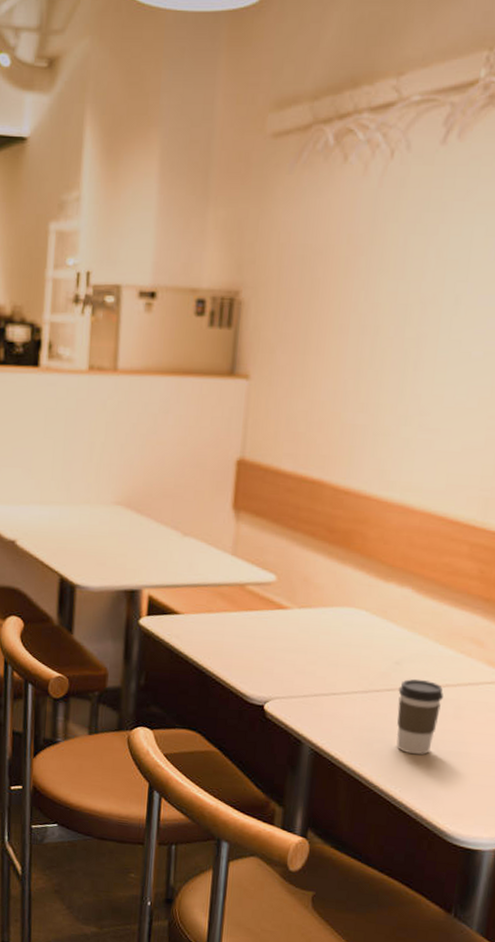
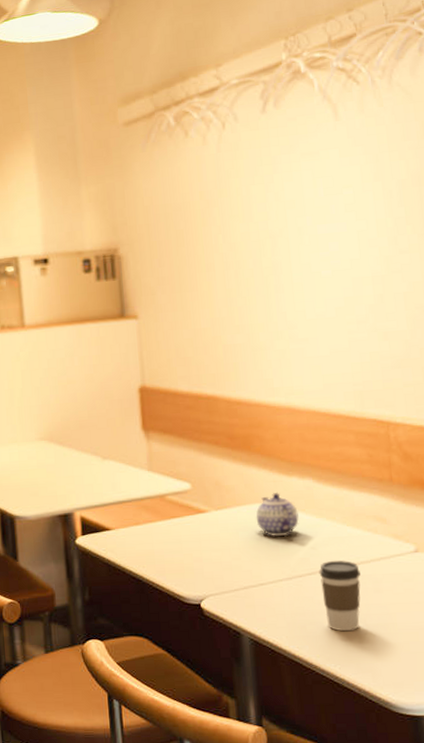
teapot: none [341,597,389,647] -> present [256,492,299,537]

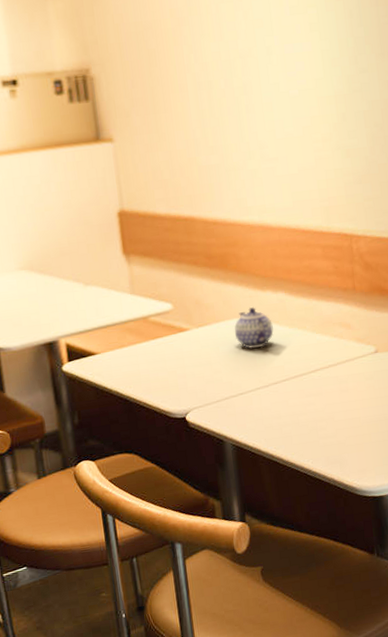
coffee cup: present [319,560,361,631] -> none [292,365,329,429]

